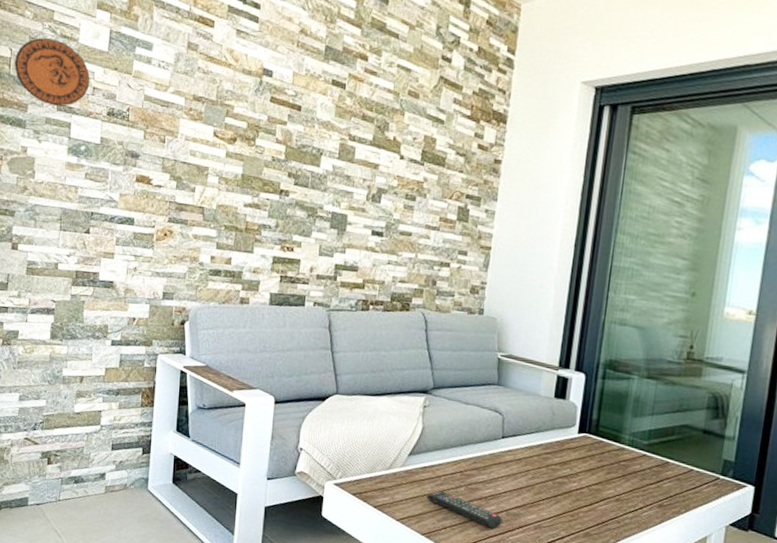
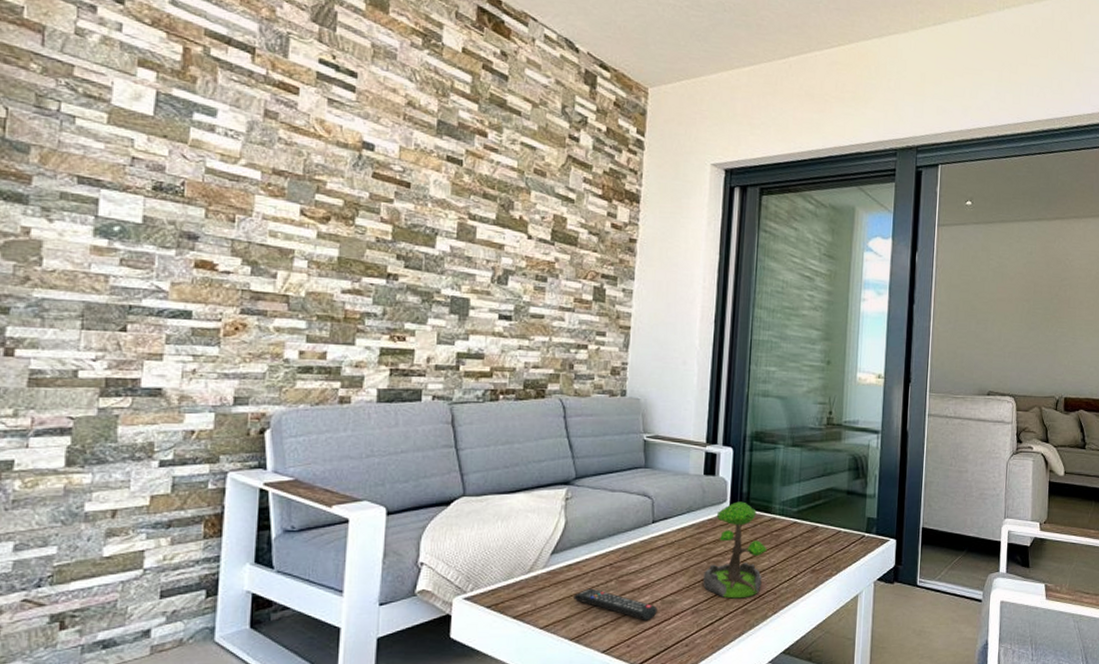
decorative plate: present [14,38,90,107] -> none [11,96,128,179]
plant: none [547,427,614,522] -> present [703,501,767,599]

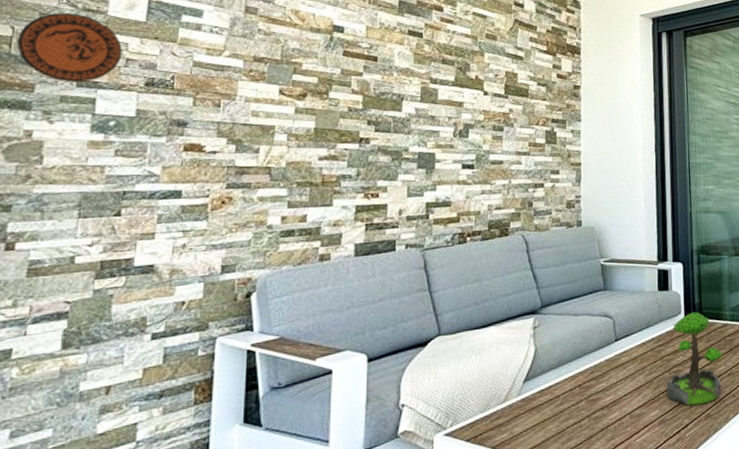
decorative plate: none [11,96,128,179] -> present [17,13,122,82]
remote control: present [574,588,658,620] -> none [548,410,627,436]

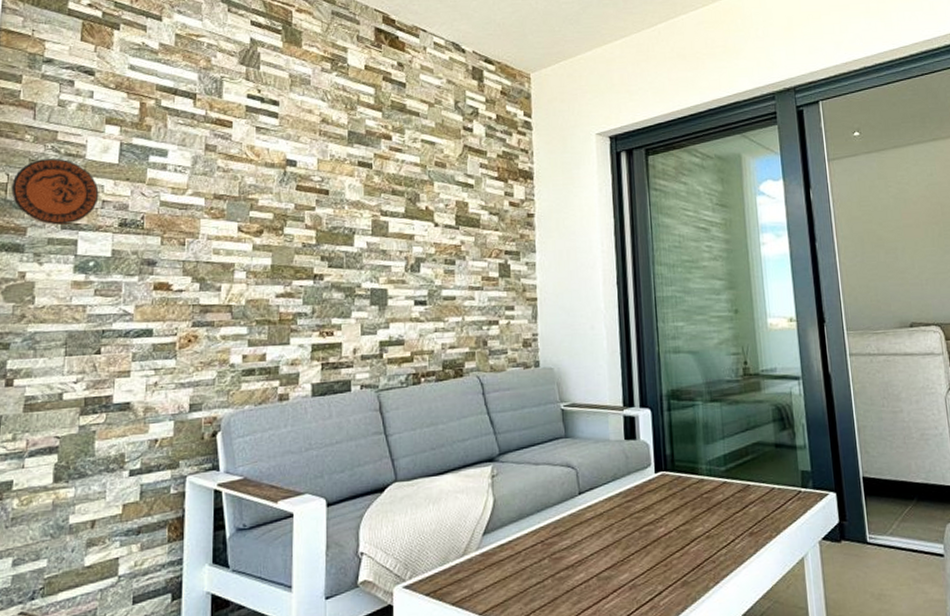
plant: present [666,312,723,406] -> none [637,464,700,571]

